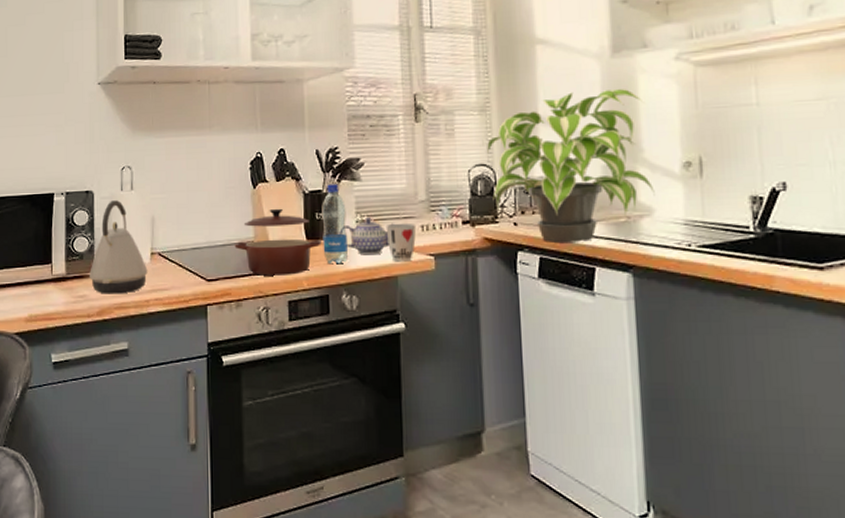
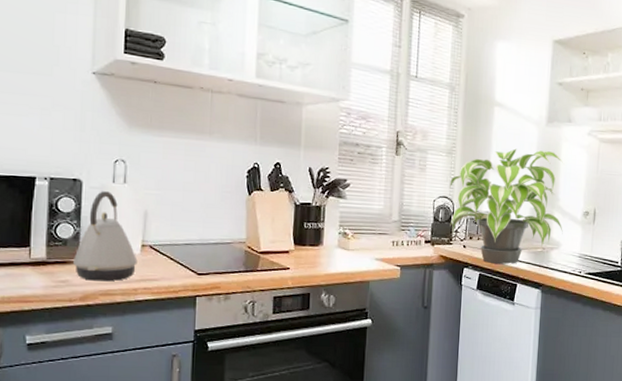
saucepan: present [234,208,321,276] -> none [227,215,307,275]
bottle: present [322,183,348,265] -> none [308,198,331,268]
teapot: present [344,216,394,254] -> none [328,230,371,262]
cup: present [386,223,417,262] -> none [363,237,389,270]

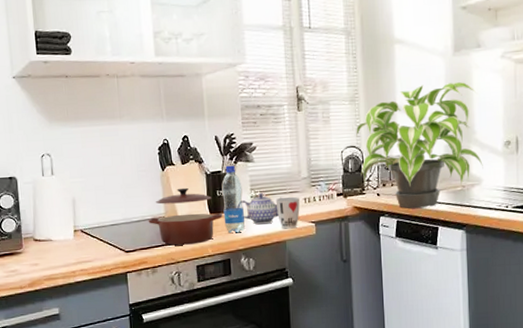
kettle: present [73,191,138,282] -> none [19,185,73,268]
saucepan: none [227,215,307,275] -> present [148,187,223,246]
bottle: none [308,198,331,268] -> present [221,165,245,234]
teapot: none [328,230,371,262] -> present [241,192,282,224]
cup: none [363,237,389,270] -> present [275,196,300,229]

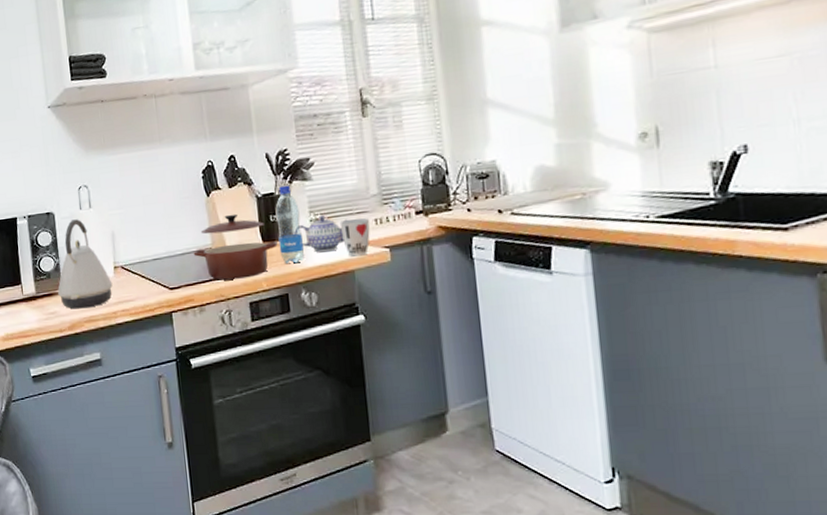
kettle: none [19,185,73,268] -> present [58,219,113,309]
plant: present [356,82,483,208] -> none [436,64,610,225]

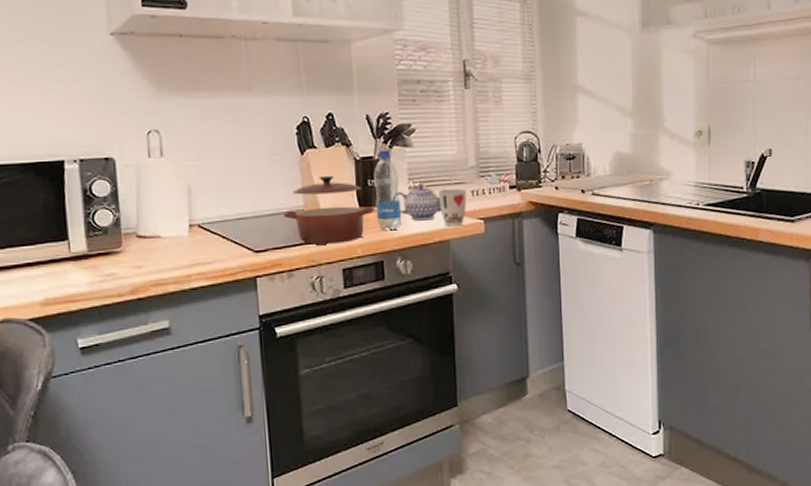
kettle: present [58,219,113,309] -> none [117,168,187,271]

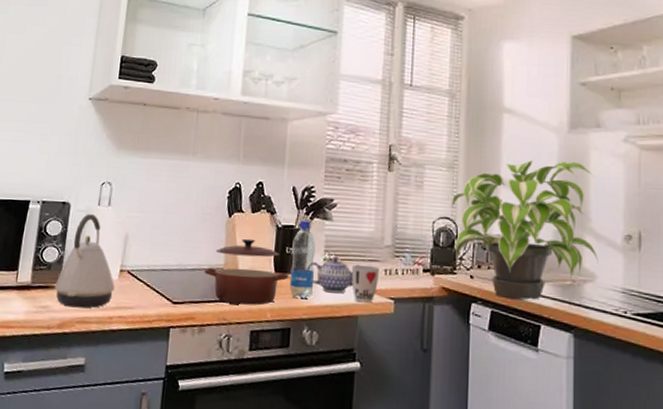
kettle: none [117,168,187,271] -> present [55,214,115,308]
plant: none [532,63,673,204] -> present [452,160,598,300]

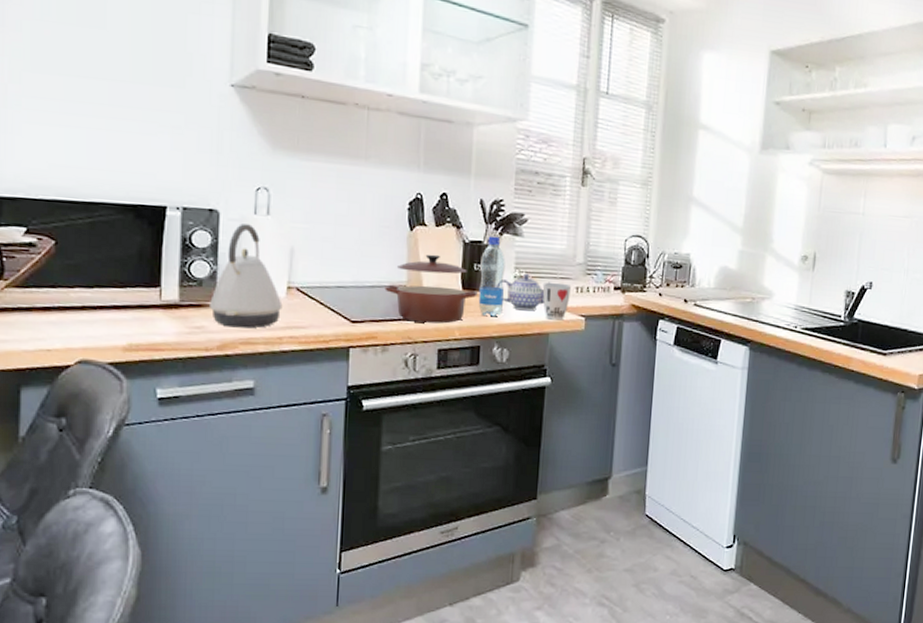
plant: present [452,160,598,300] -> none [644,180,779,316]

